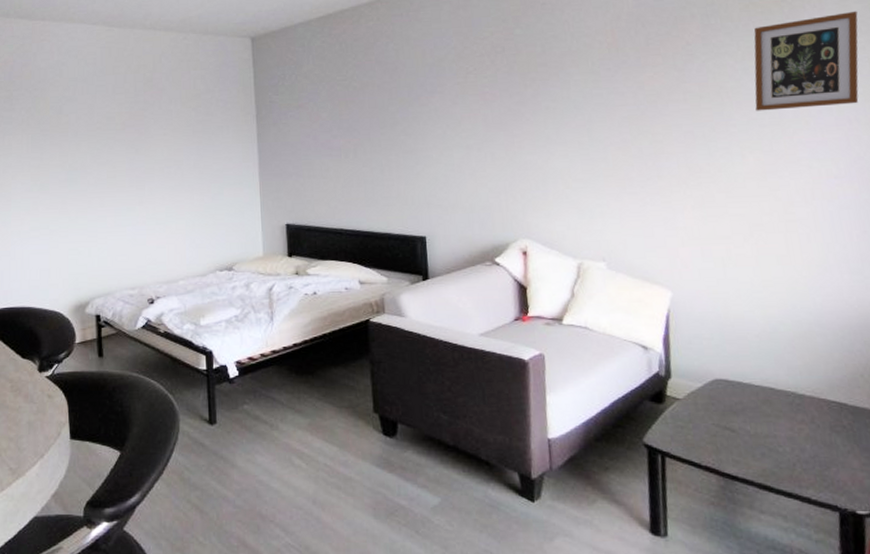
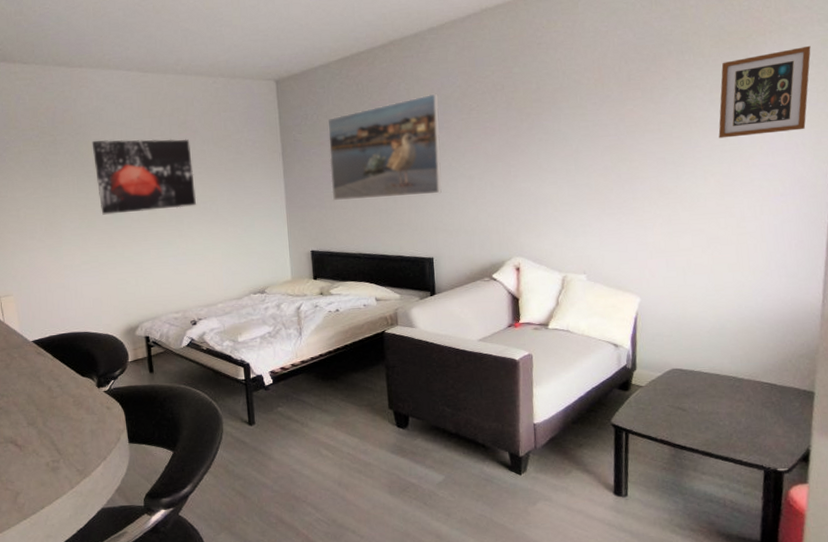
wall art: none [50,97,161,177] -> present [91,139,197,215]
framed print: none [307,55,436,168] -> present [327,93,442,200]

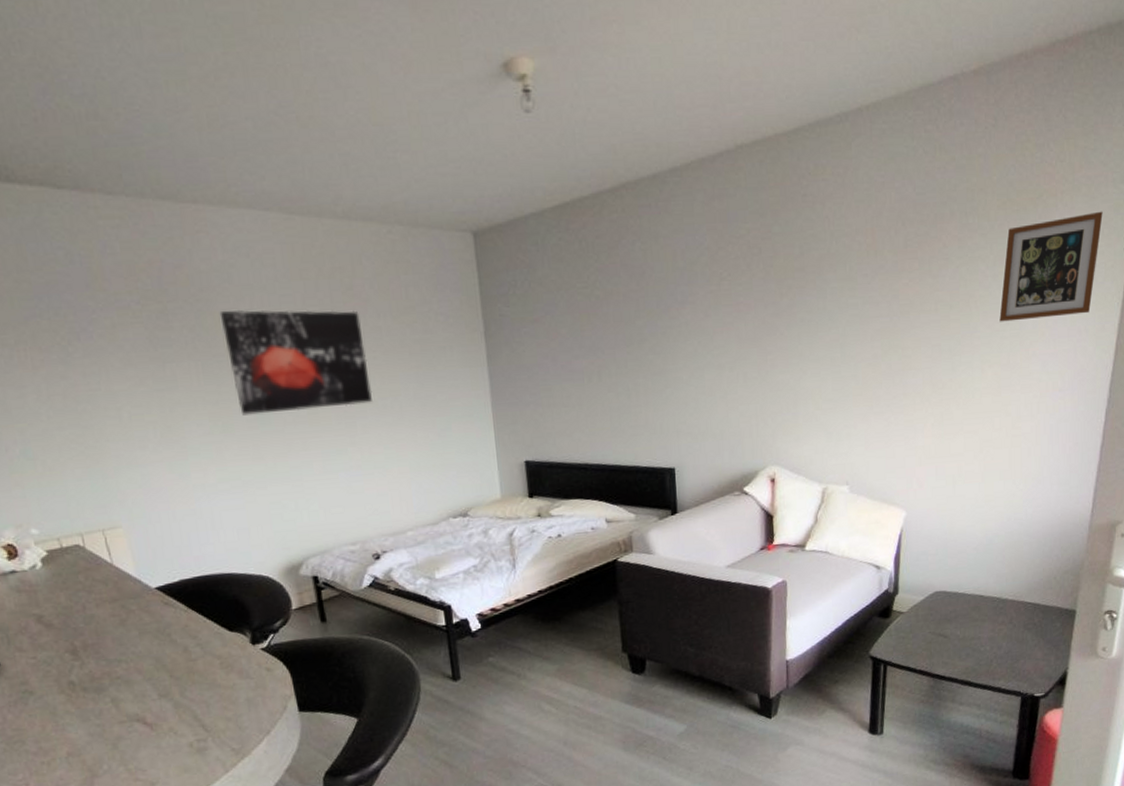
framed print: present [327,93,442,200] -> none [542,256,686,396]

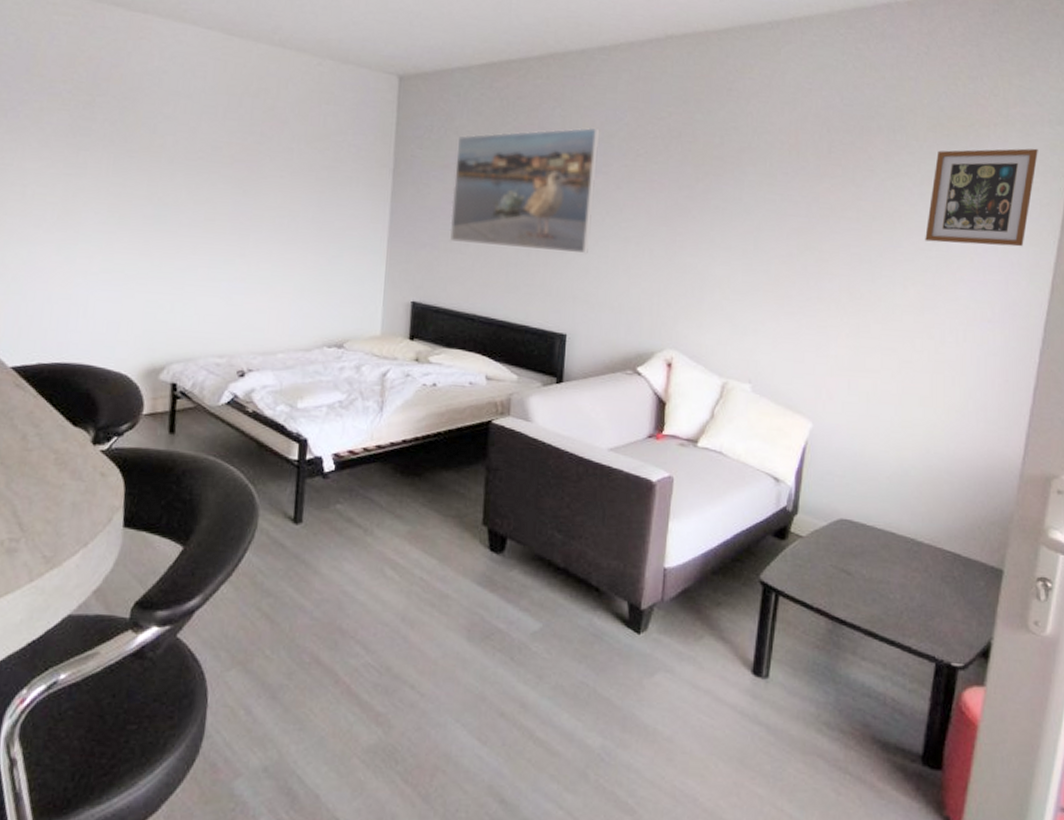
wall art: present [219,310,373,415] -> none [139,111,275,219]
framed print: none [542,256,686,396] -> present [449,127,599,254]

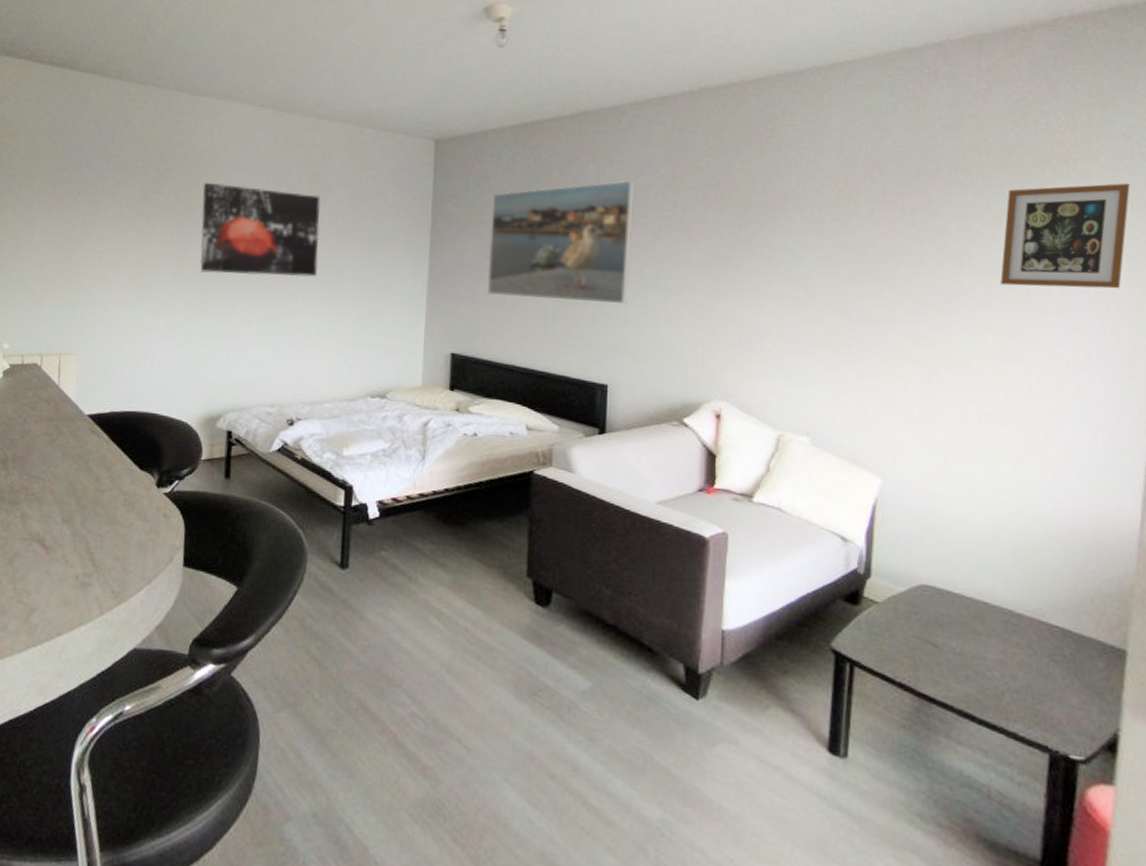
wall art: none [139,111,275,219] -> present [200,182,321,277]

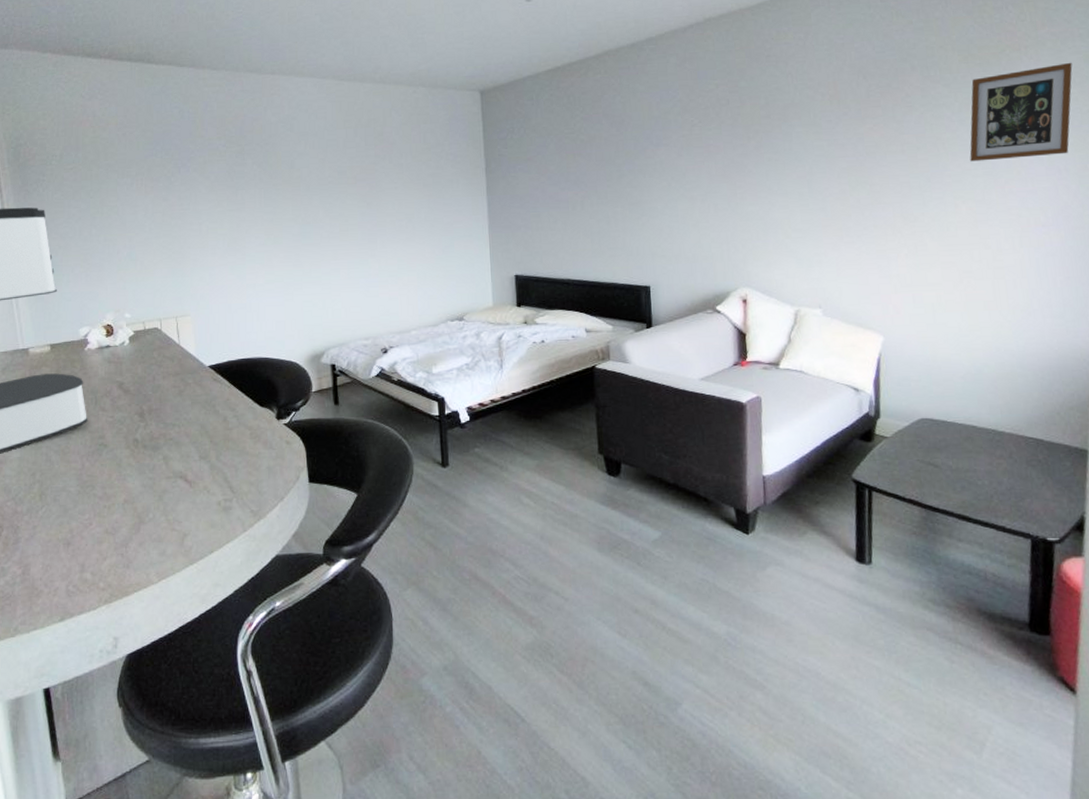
wall art: present [200,182,321,277] -> none [281,151,392,231]
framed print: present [487,180,635,305] -> none [535,107,661,221]

